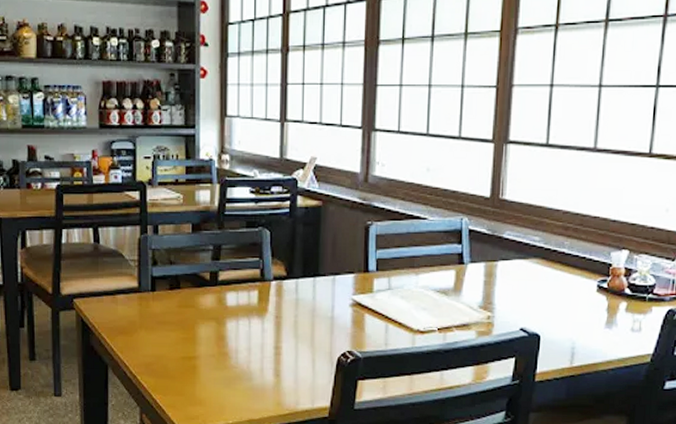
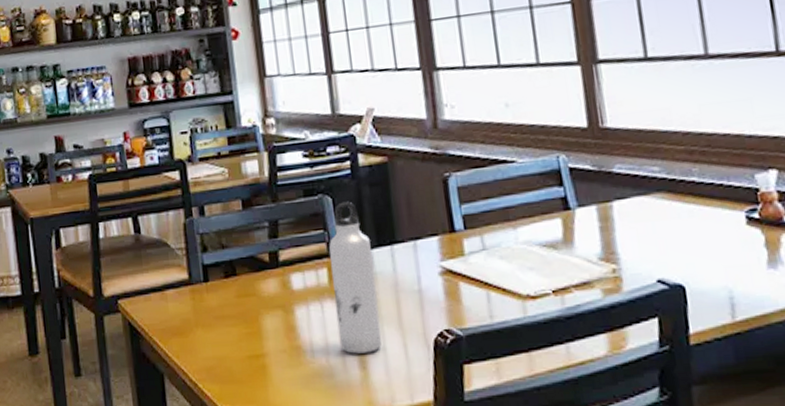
water bottle: none [260,236,297,364] -> present [329,201,383,354]

